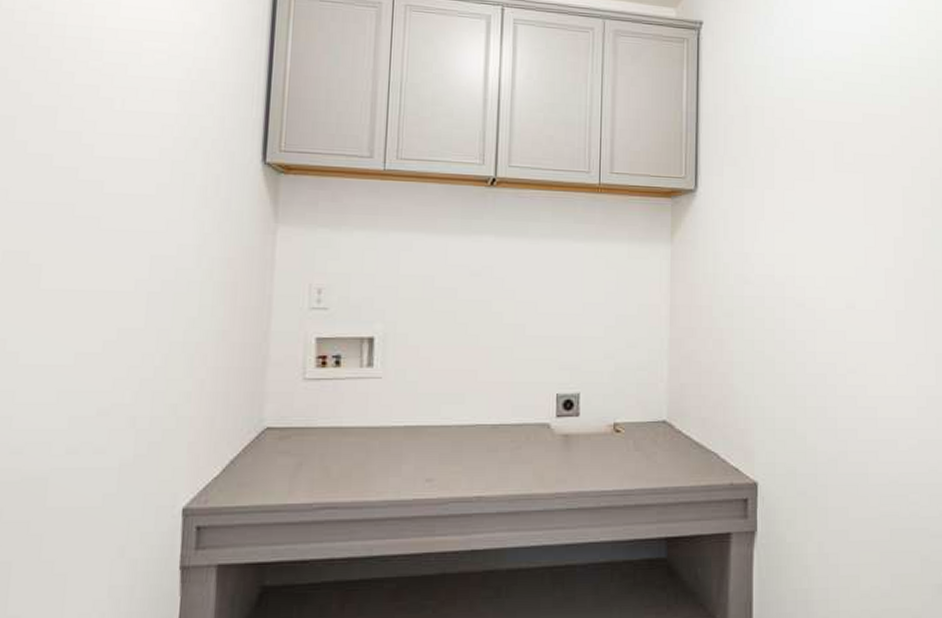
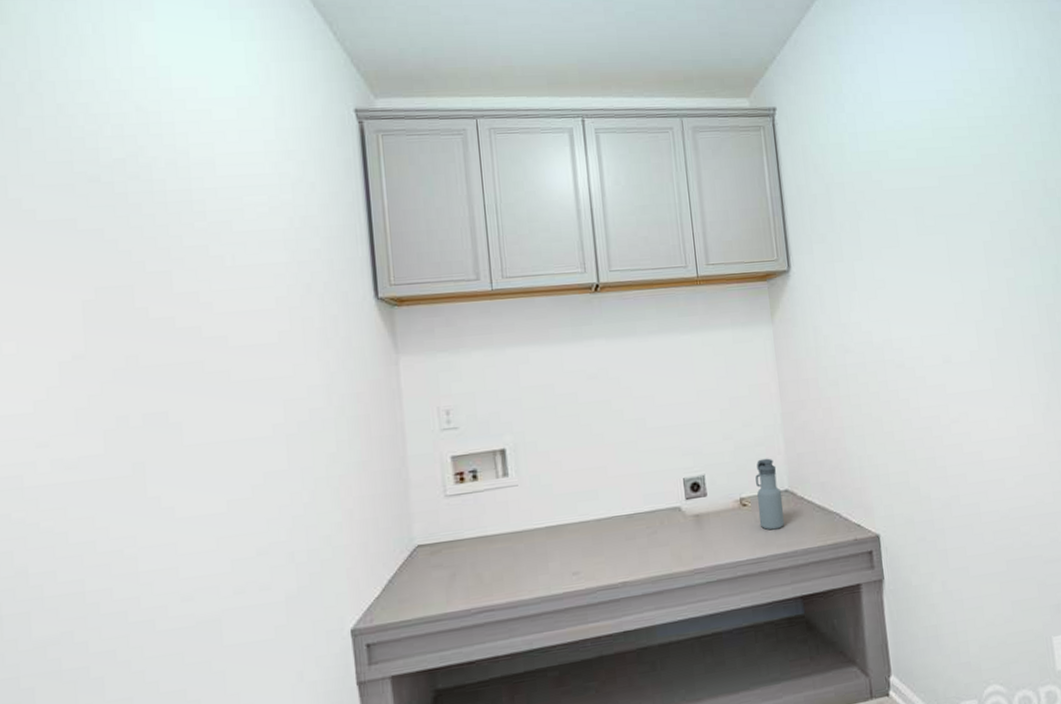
water bottle: none [631,384,659,462] -> present [755,458,784,530]

